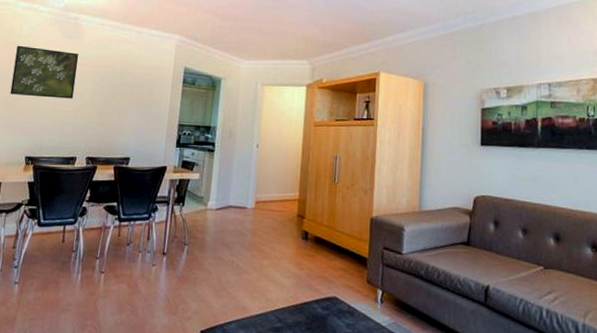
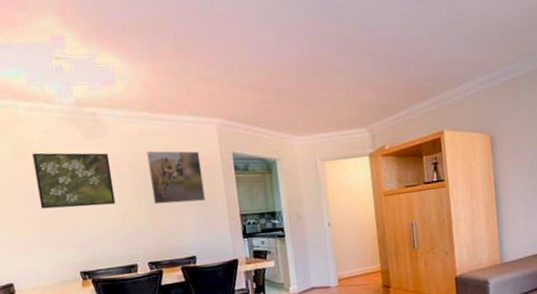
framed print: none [105,56,156,107] -> present [147,151,205,205]

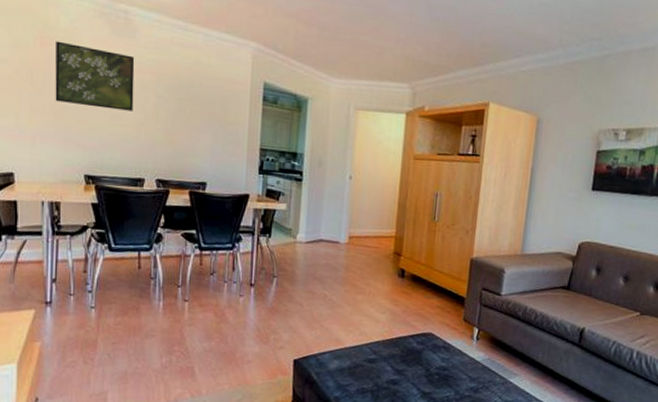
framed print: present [147,151,205,205] -> none [173,62,229,126]

